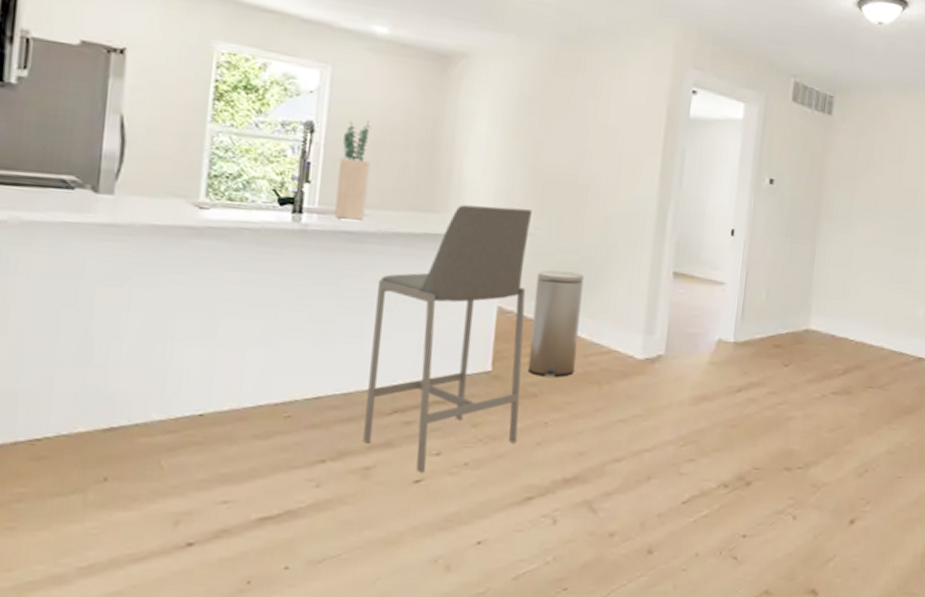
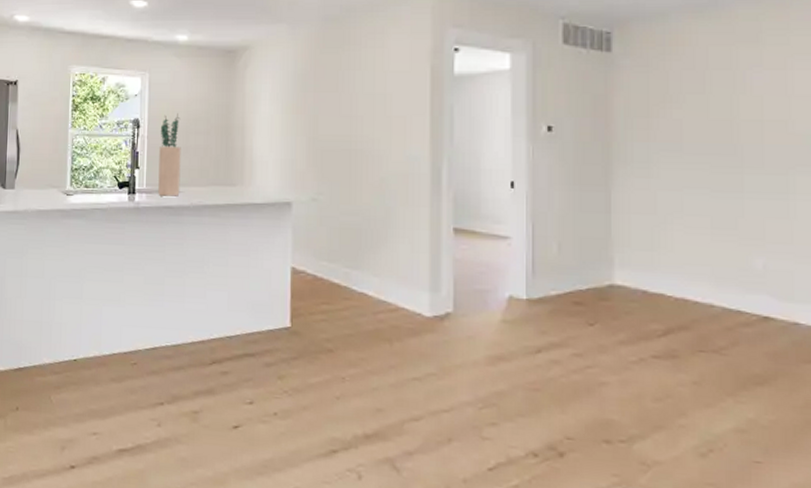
bar stool: present [363,204,533,473] -> none [191,176,318,419]
pedal bin: present [527,270,584,377] -> none [322,231,366,334]

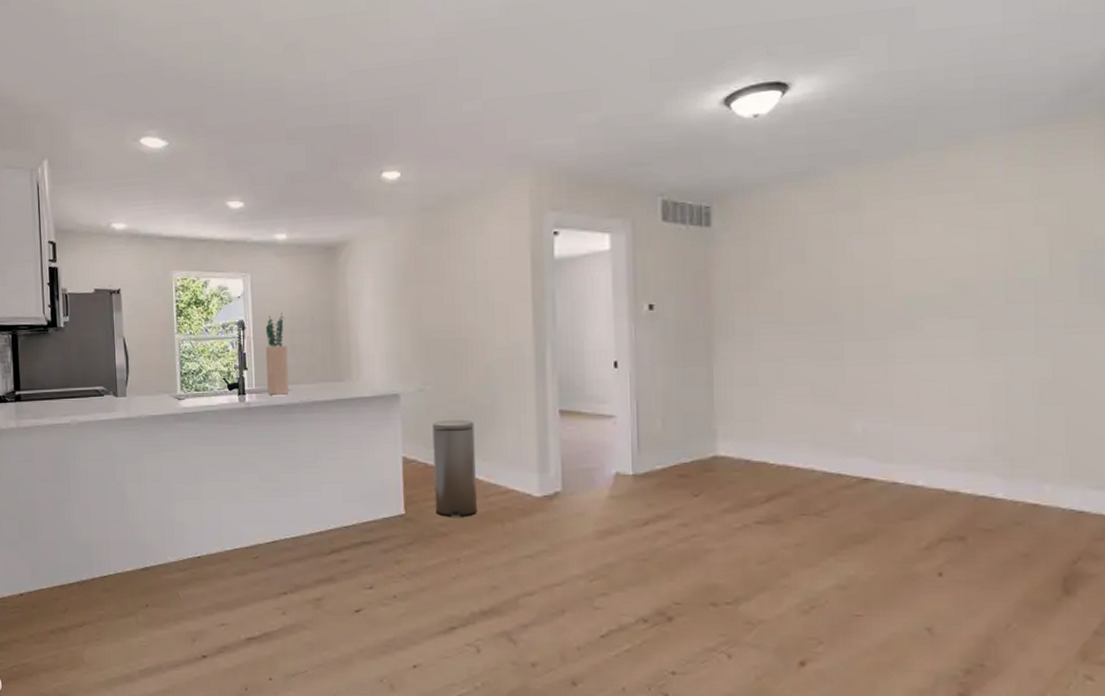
pedal bin: none [322,231,366,334] -> present [432,419,477,517]

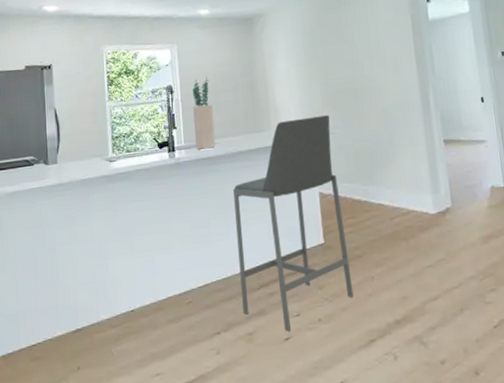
bar stool: none [305,368,435,604] -> present [232,115,354,332]
pedal bin: present [432,419,477,517] -> none [343,155,385,241]

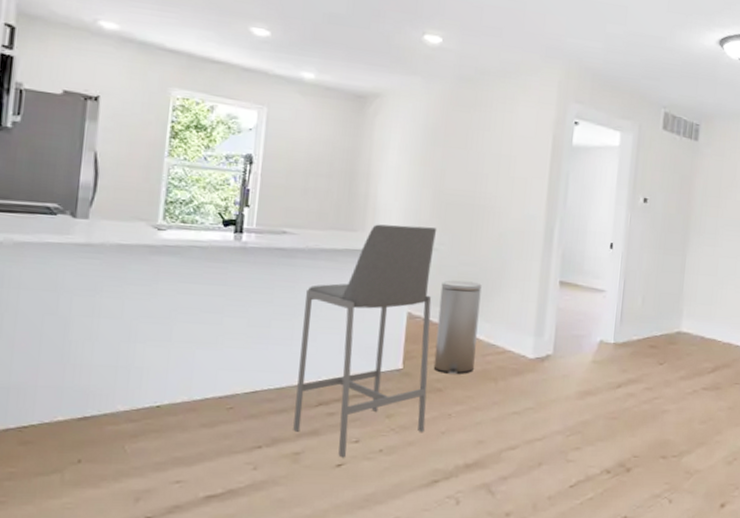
vase: present [193,76,216,150] -> none [269,153,299,239]
pedal bin: none [343,155,385,241] -> present [433,280,482,374]

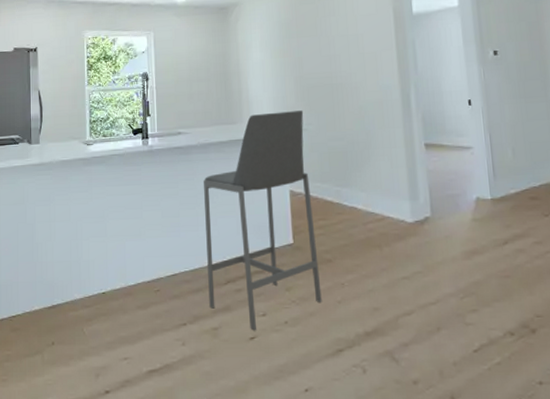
pedal bin: present [433,280,482,374] -> none [315,155,358,244]

